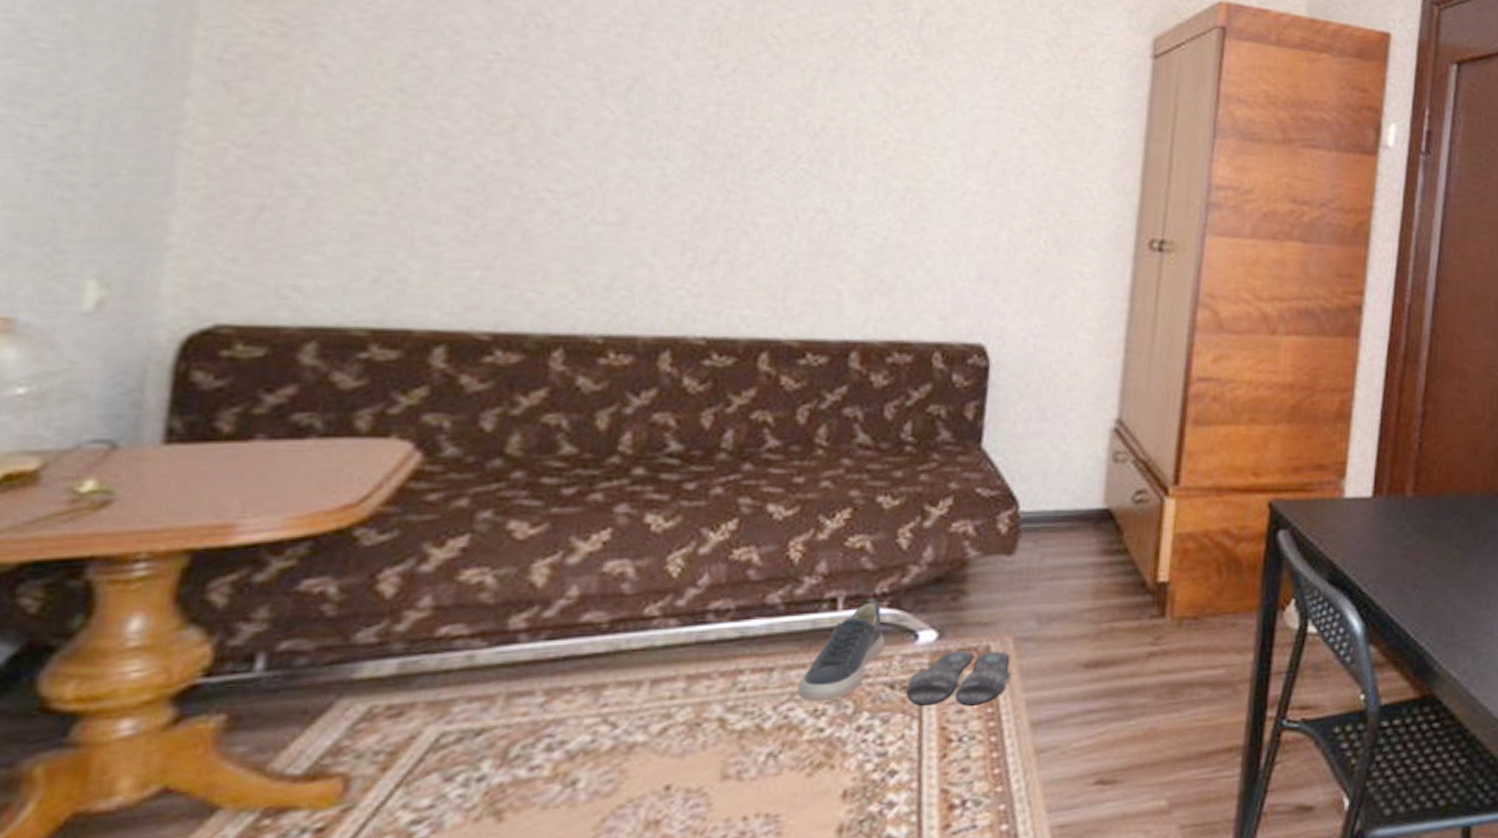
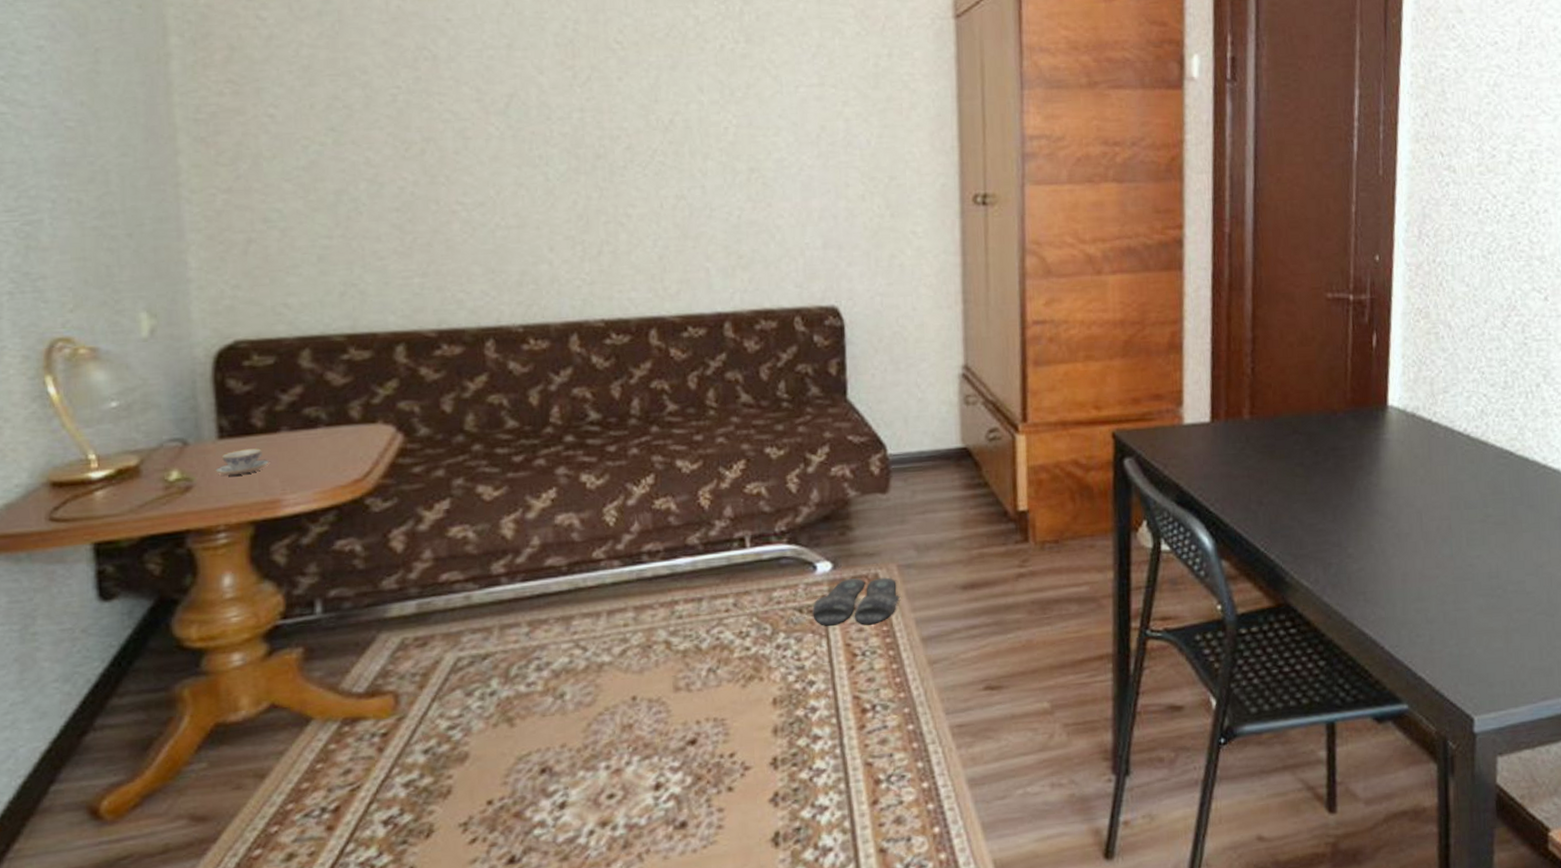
teacup: none [150,459,230,490] -> present [215,448,269,475]
shoe: present [797,602,885,702] -> none [724,539,789,626]

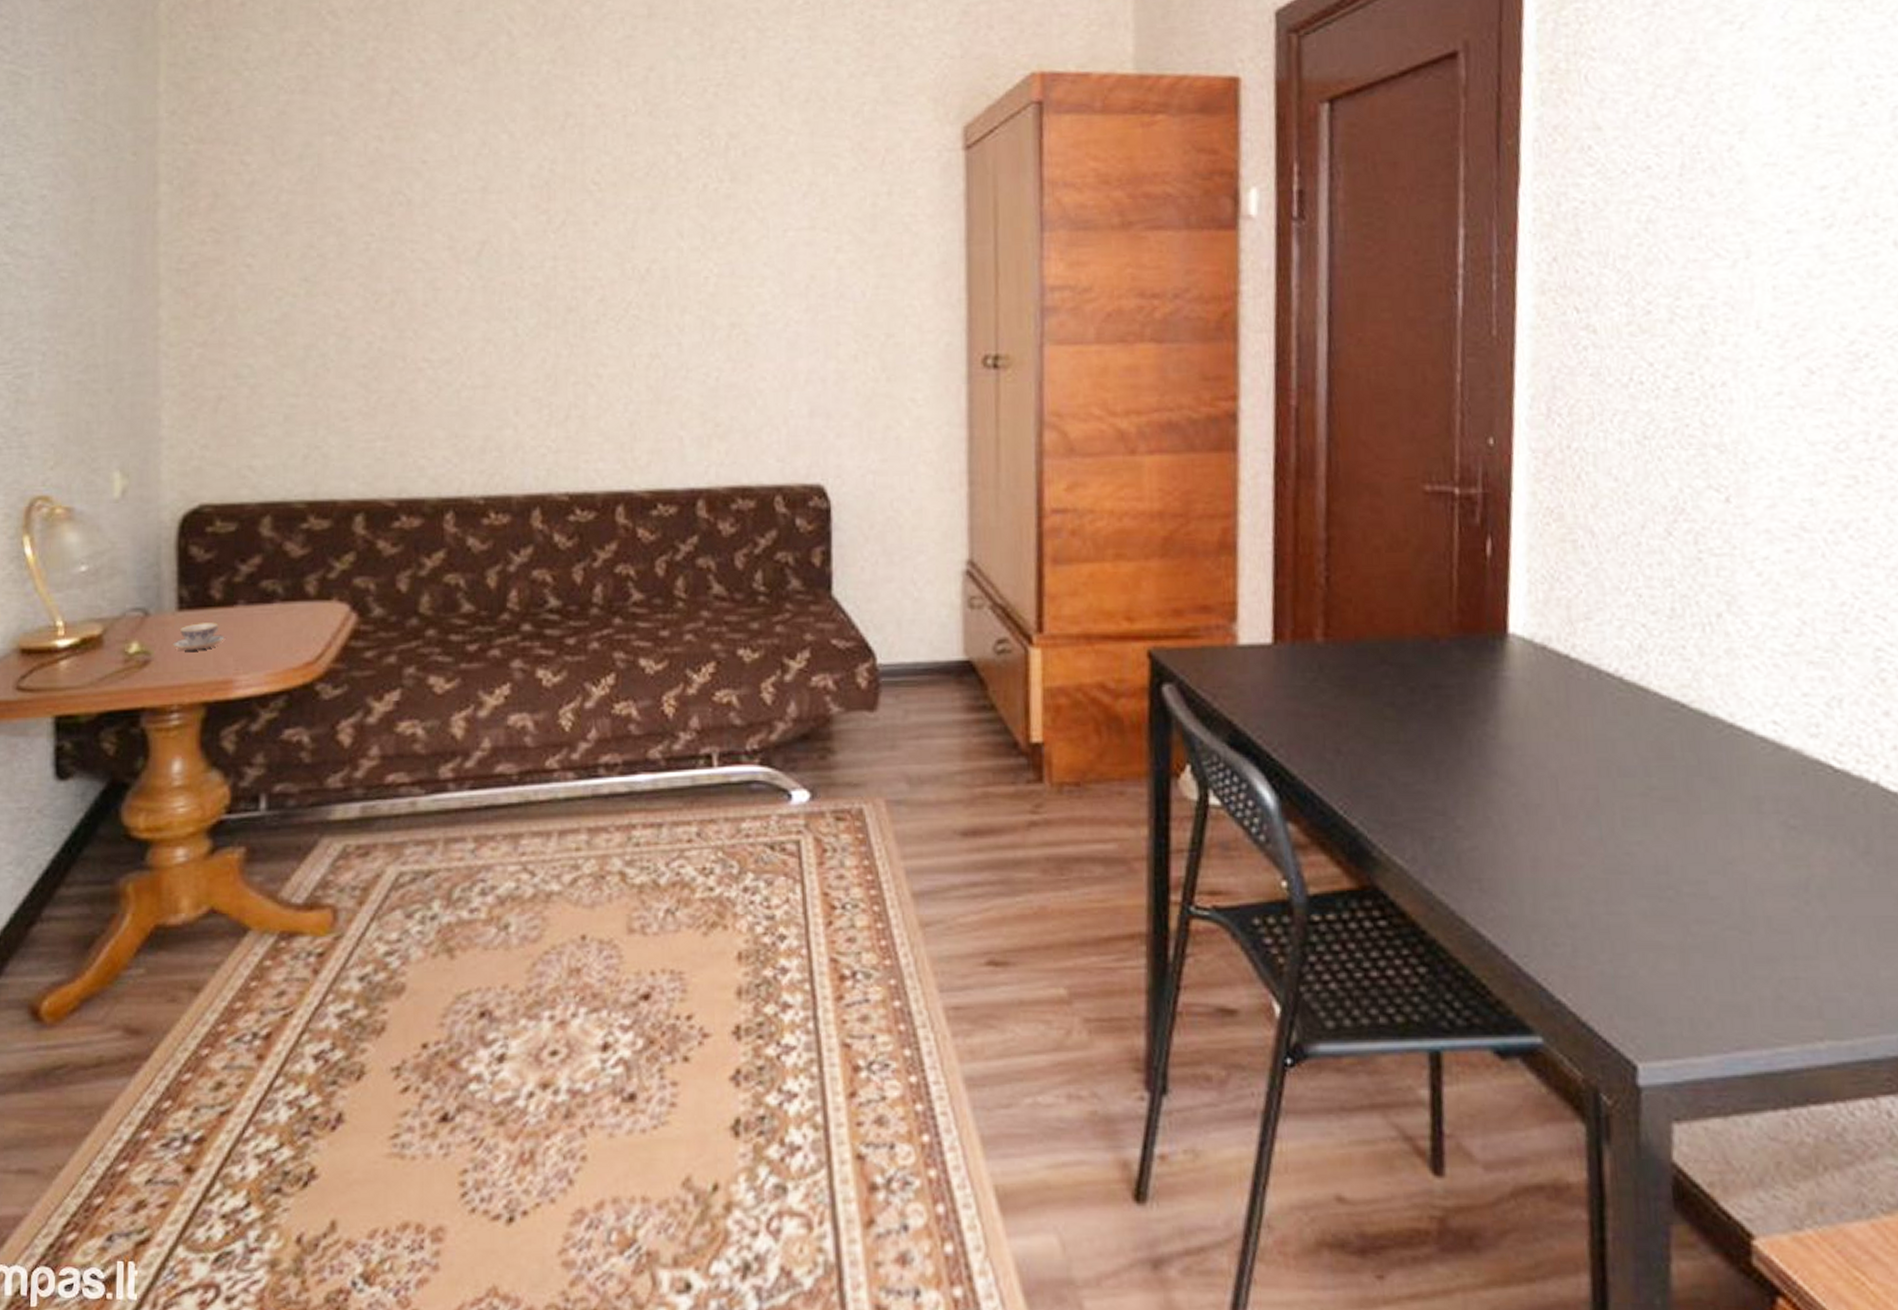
slippers: present [812,577,901,626] -> none [786,813,889,872]

